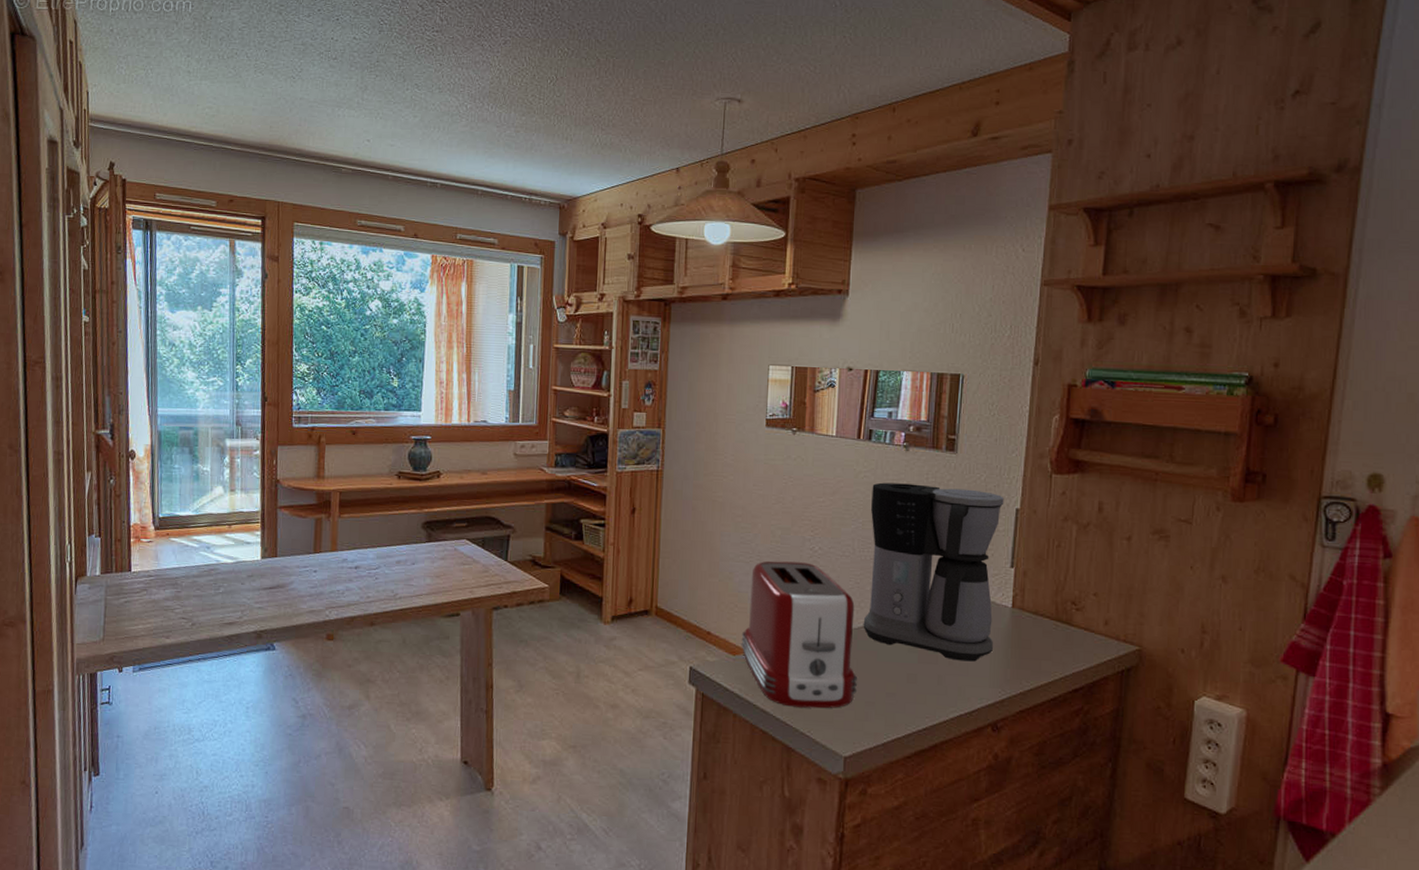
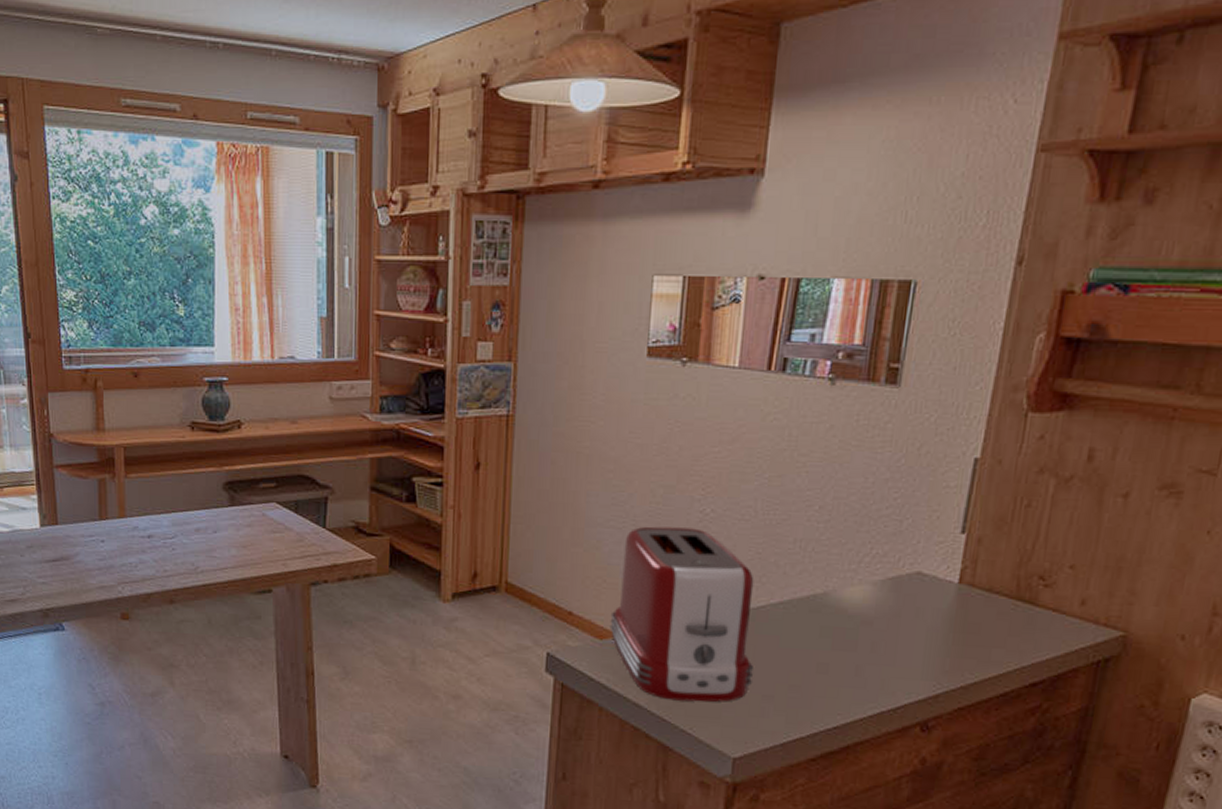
coffee maker: present [863,482,1004,662] -> none [763,426,960,649]

